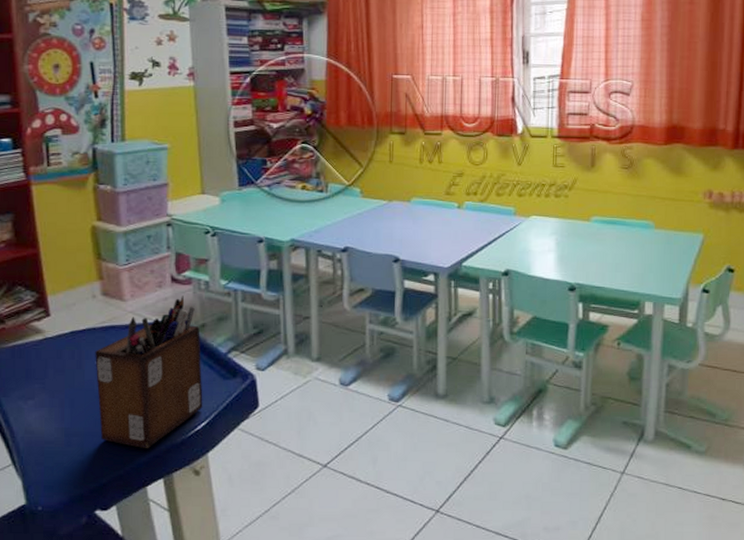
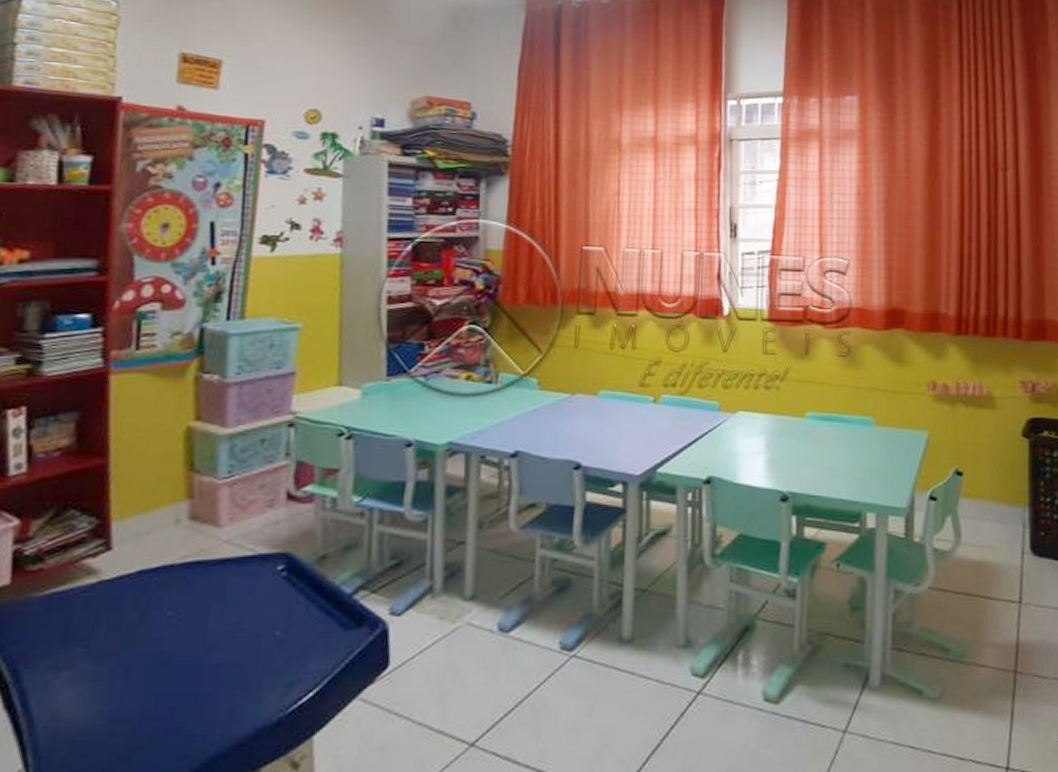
desk organizer: present [95,296,203,448] -> none [162,518,319,734]

